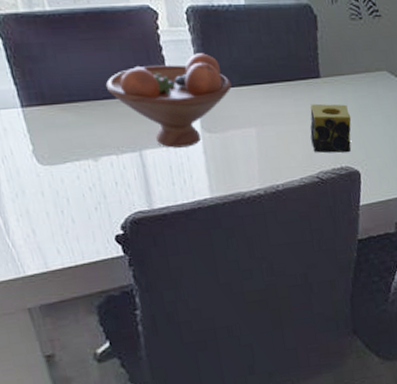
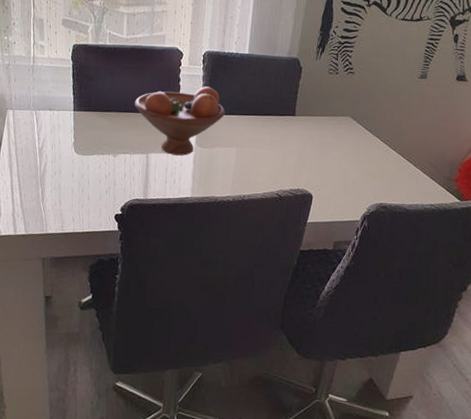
candle: present [310,103,352,153] -> none [278,135,314,178]

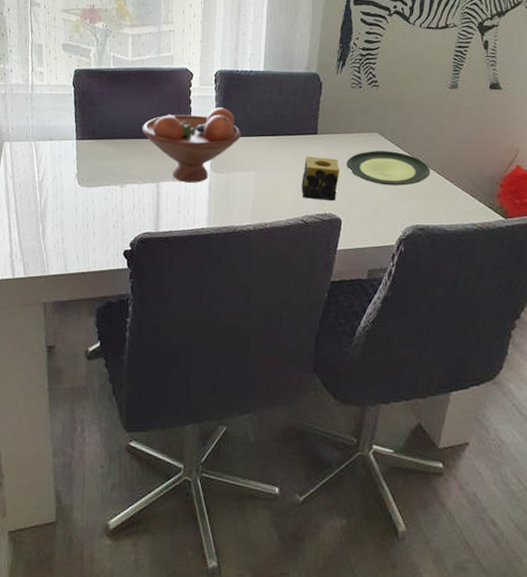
candle: none [278,135,314,178] -> present [302,156,340,201]
plate: none [320,133,396,167] -> present [346,151,430,186]

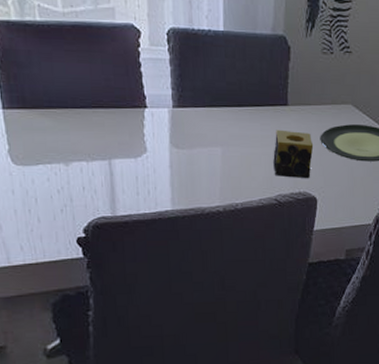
fruit bowl: present [142,107,241,183] -> none [84,72,203,160]

